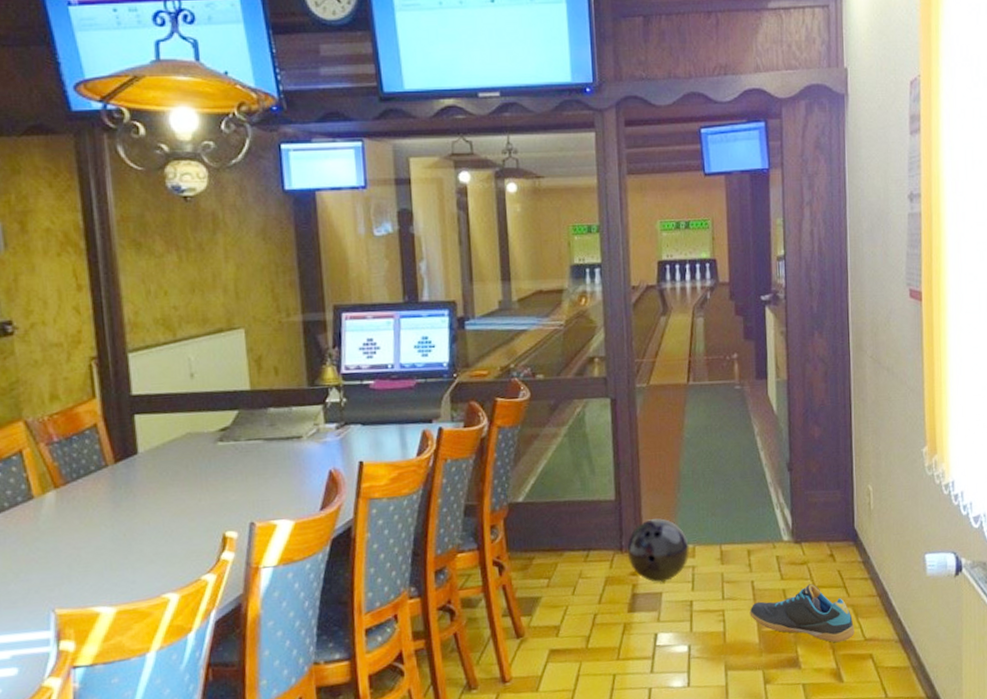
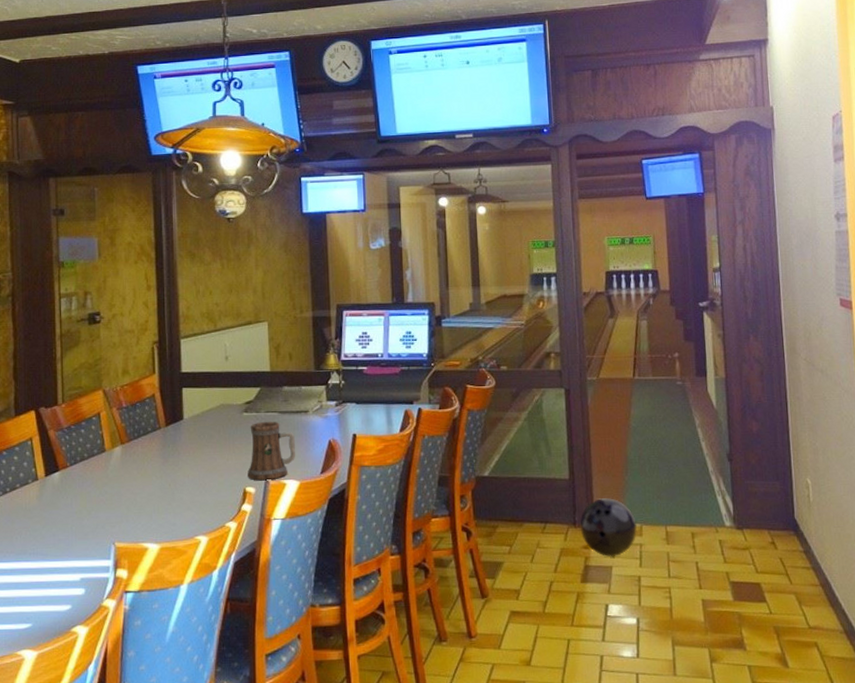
beer mug: none [227,450,288,523] -> present [248,421,296,481]
athletic shoe: present [749,584,855,643] -> none [694,569,798,628]

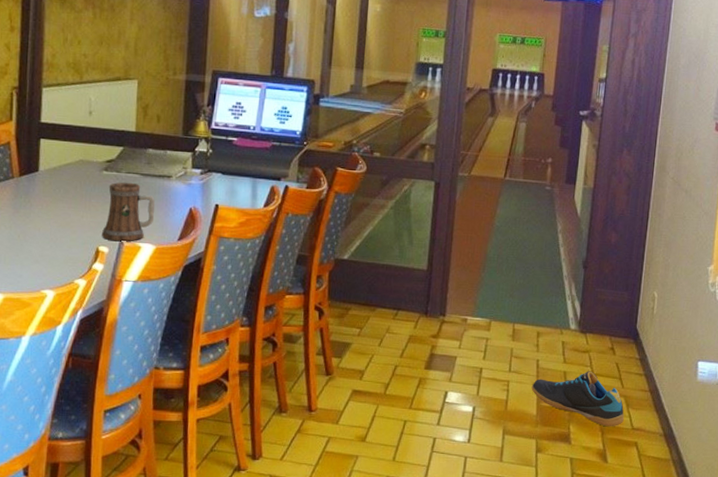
bowling ball: present [579,498,637,557] -> none [430,291,486,347]
athletic shoe: none [694,569,798,628] -> present [531,371,624,427]

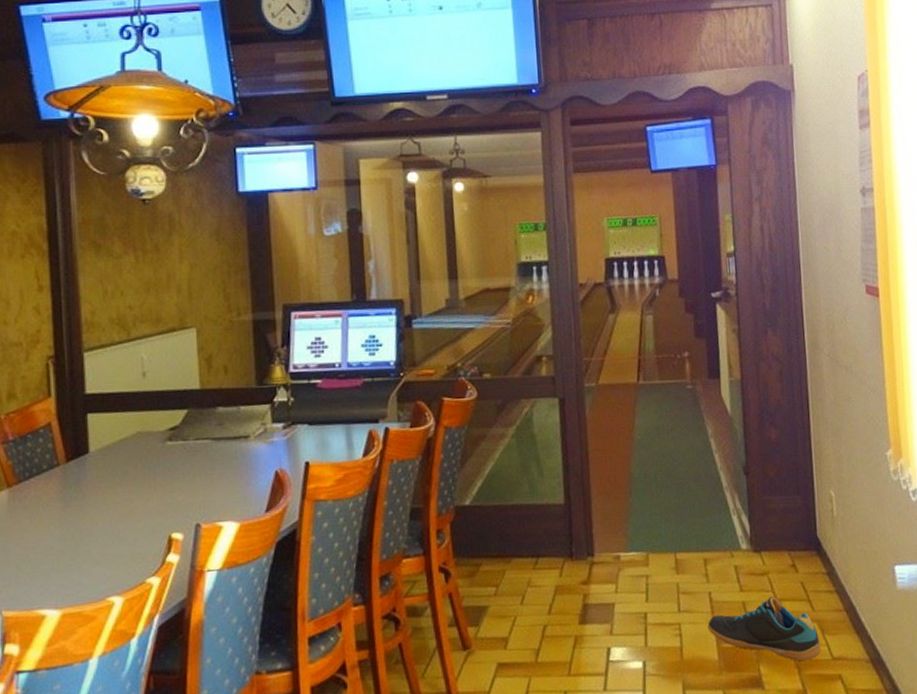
beer mug: present [102,182,155,242] -> none [173,450,235,525]

